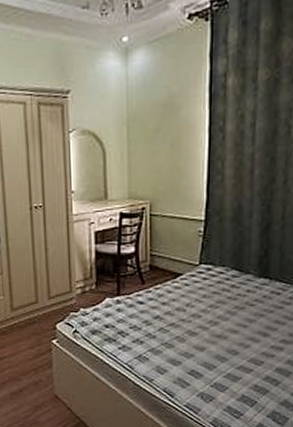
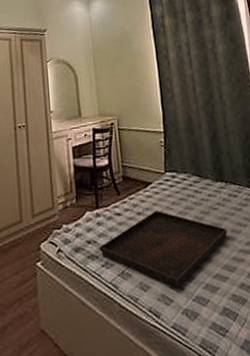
serving tray: none [117,302,261,374] -> present [99,210,228,288]

